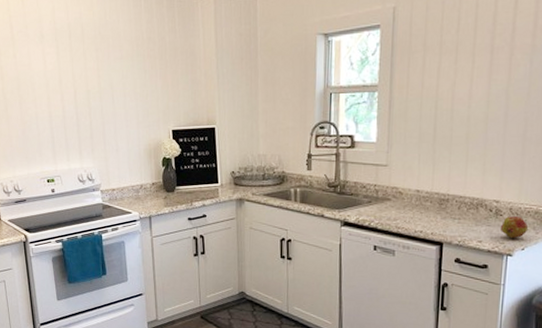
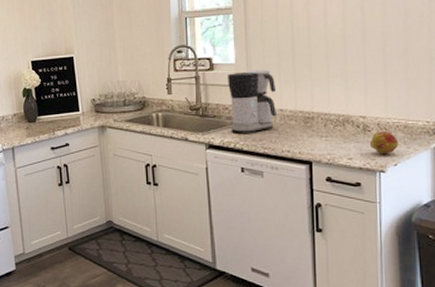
coffee maker: none [367,149,414,214] -> present [228,69,276,135]

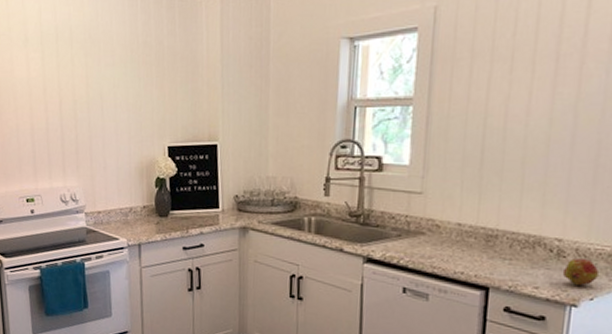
coffee maker: present [228,69,276,135] -> none [395,174,456,250]

